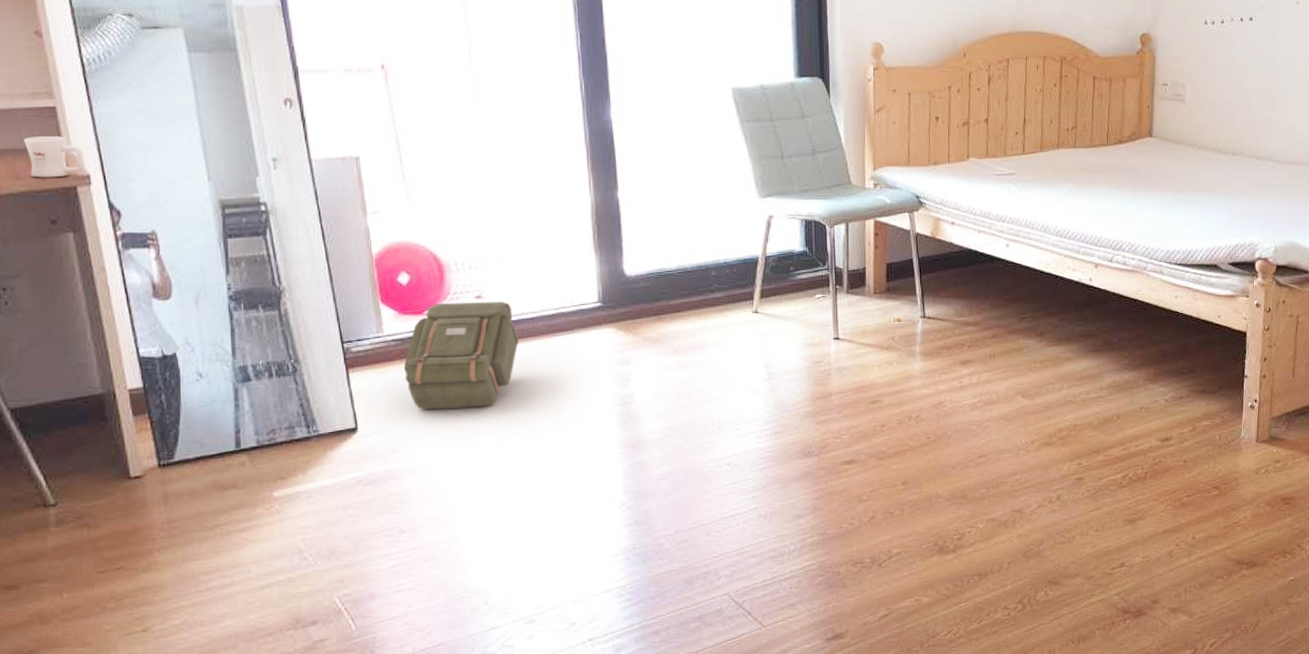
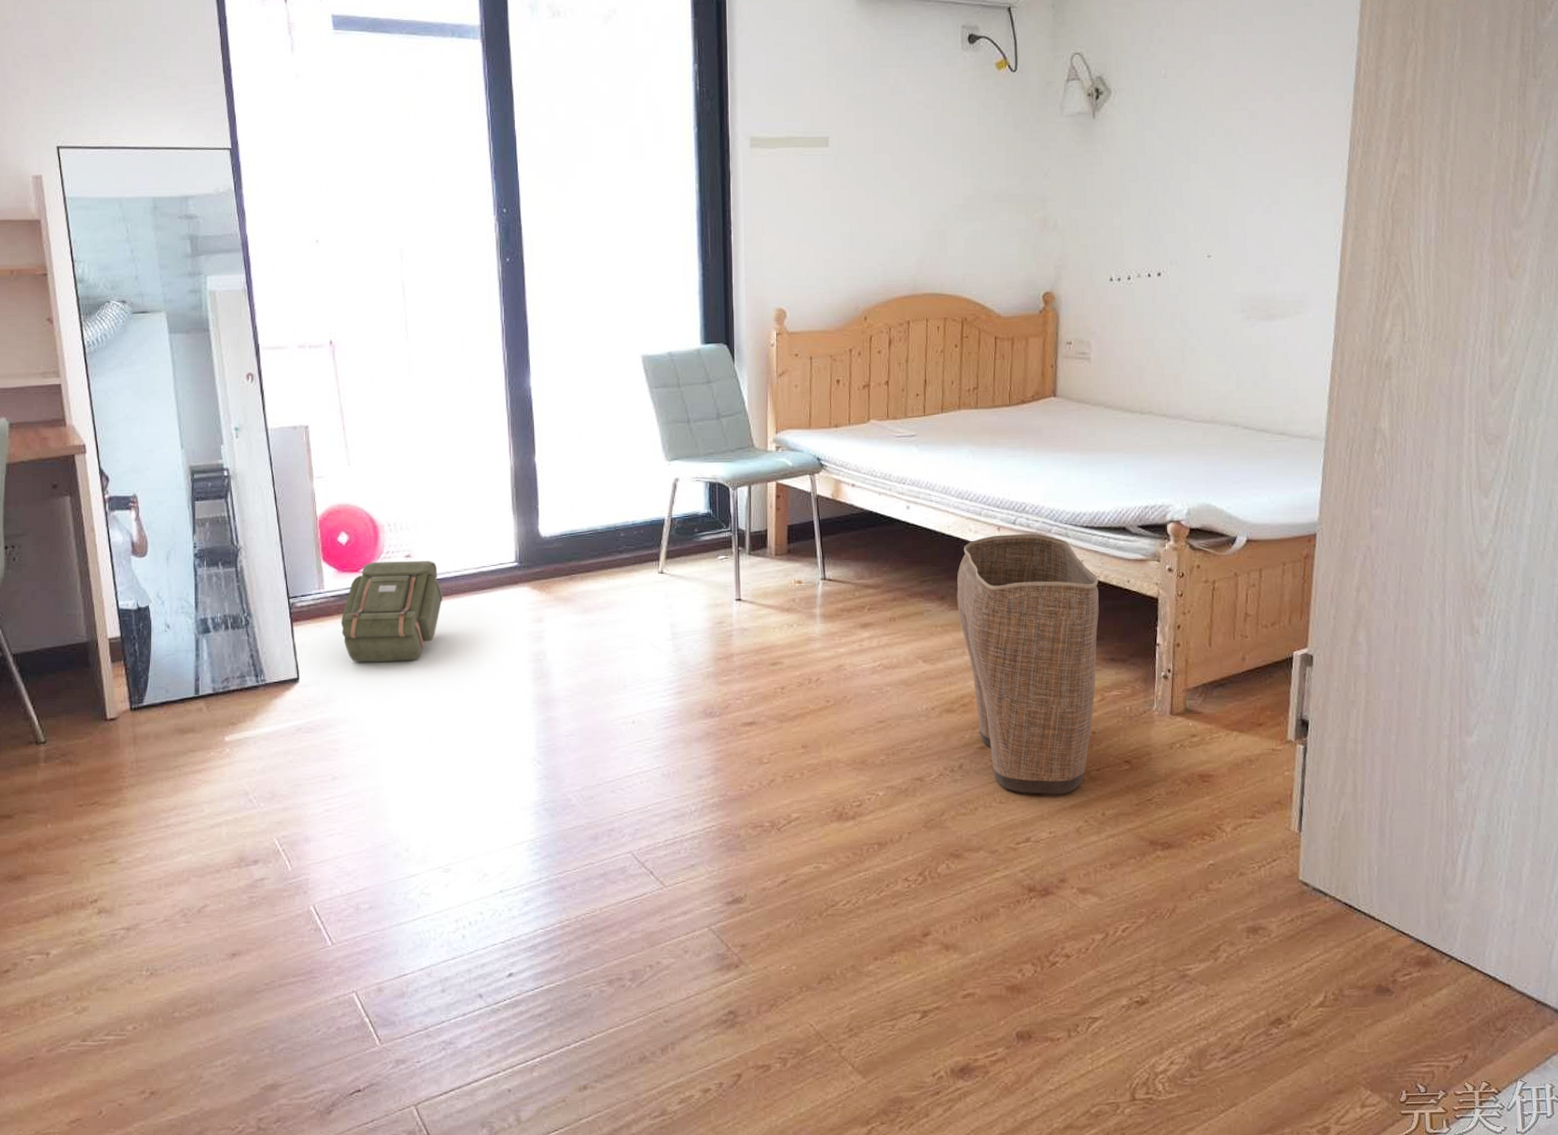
mug: present [24,136,86,178] -> none [34,410,82,448]
laundry basket: none [1055,271,1191,521] -> present [957,534,1099,794]

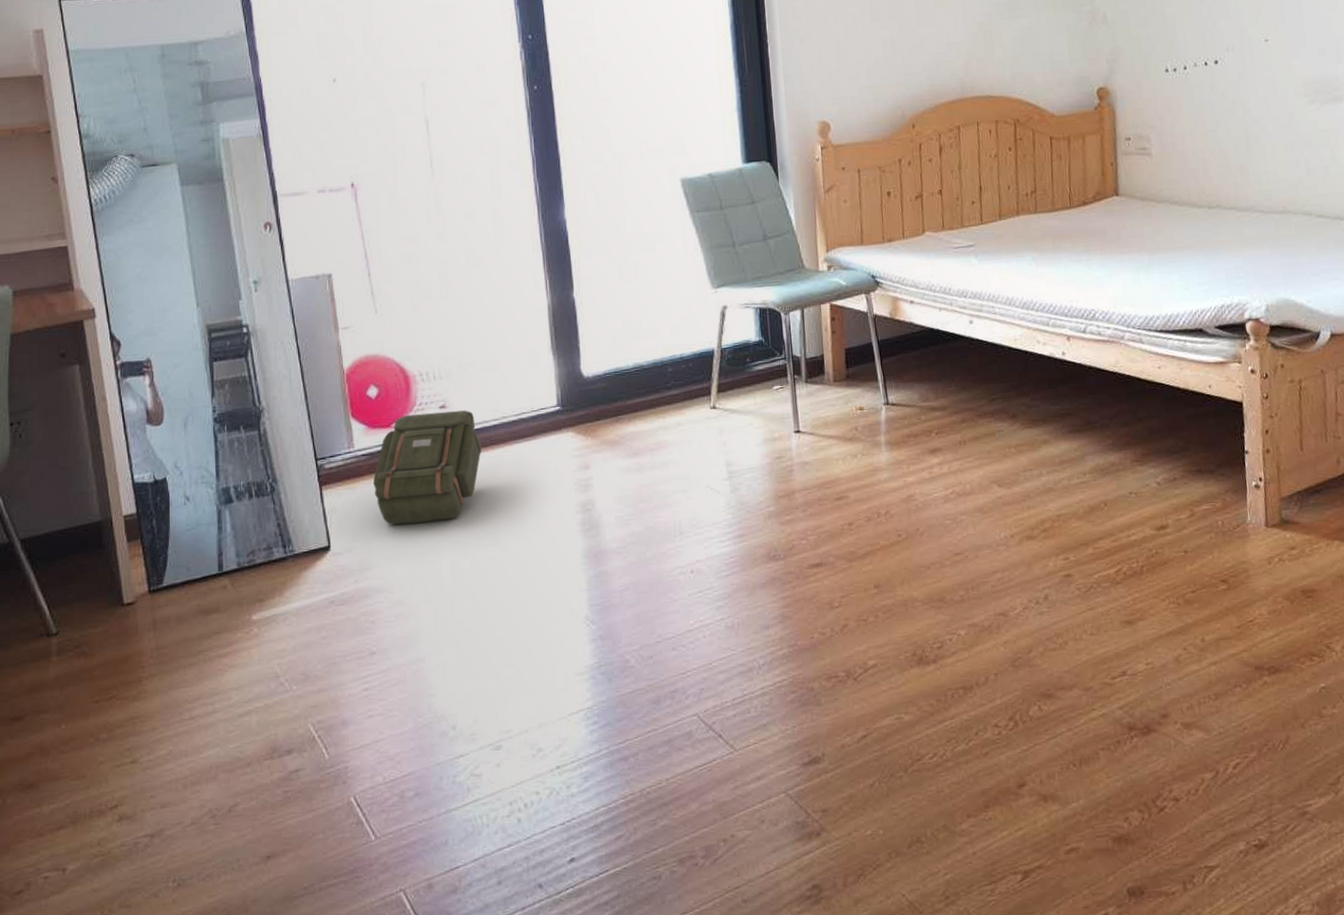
laundry basket: present [957,534,1099,794] -> none [1028,341,1184,622]

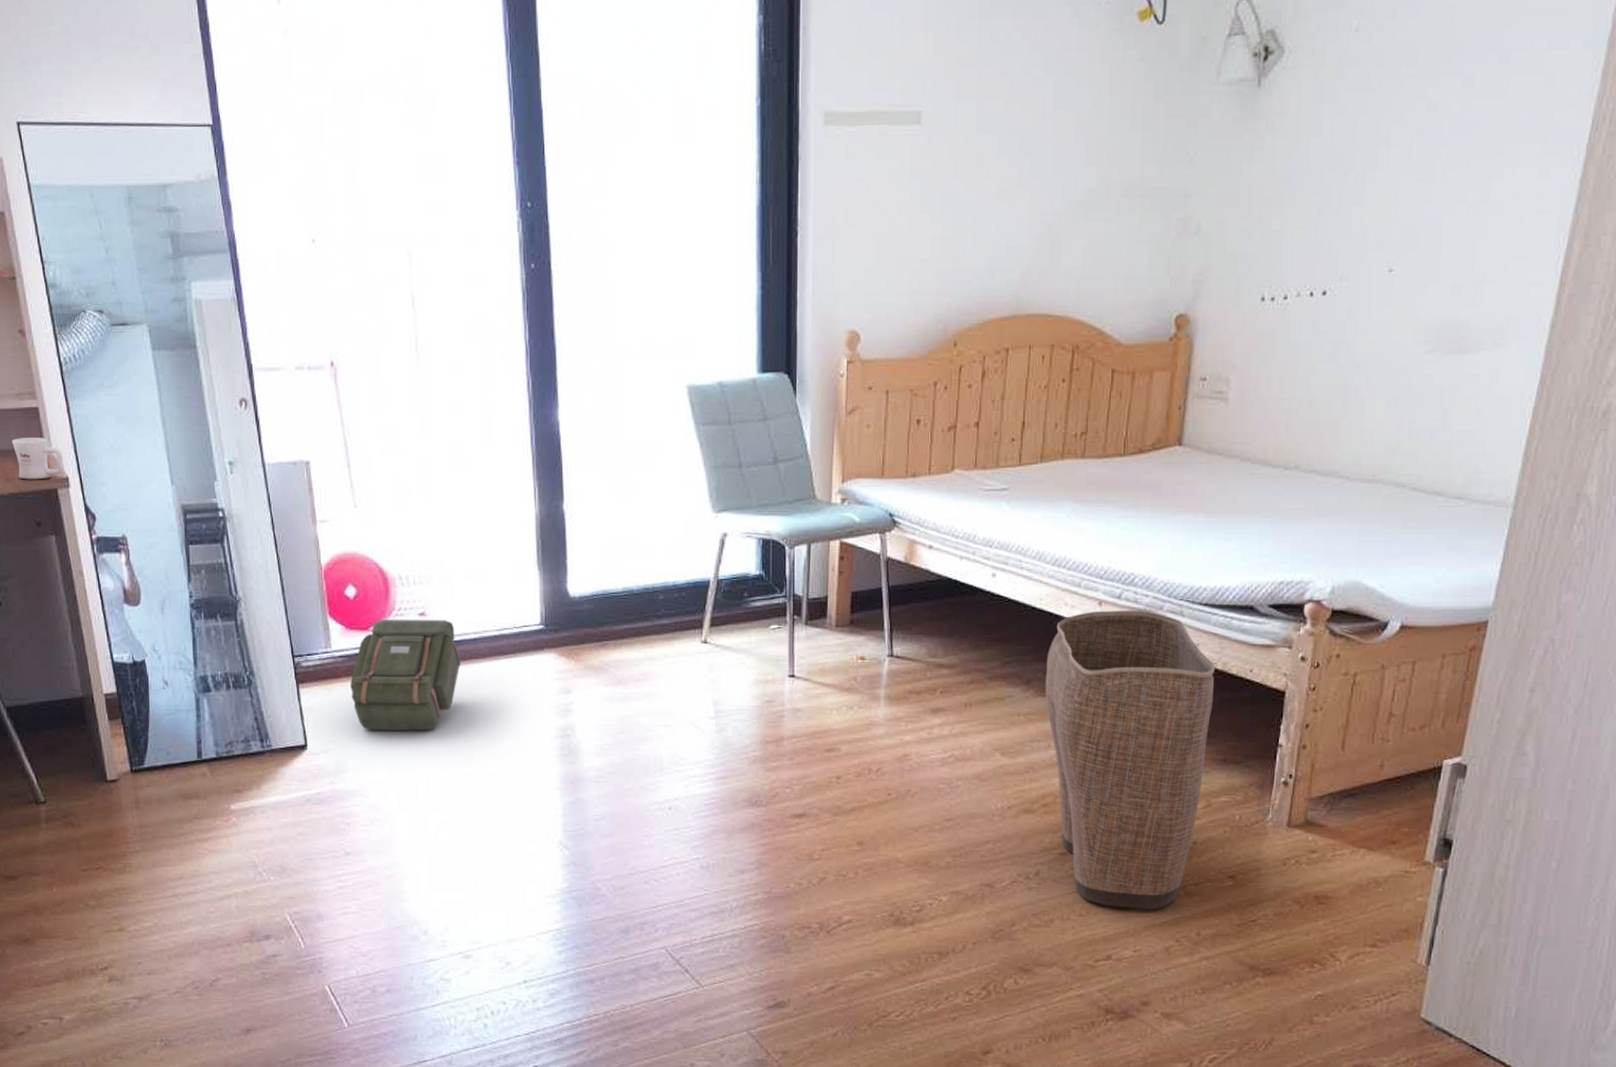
mug: none [40,274,91,315] -> present [12,438,65,480]
laundry basket: none [1028,341,1184,622] -> present [1045,610,1216,909]

